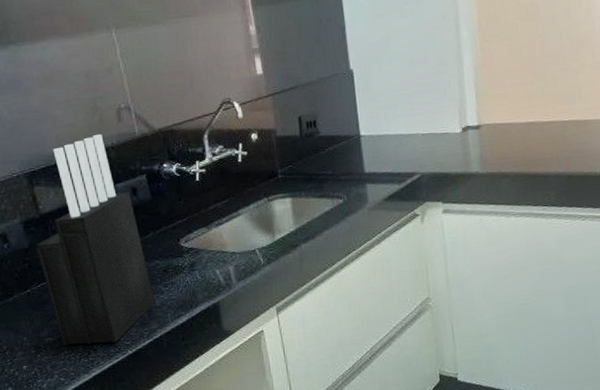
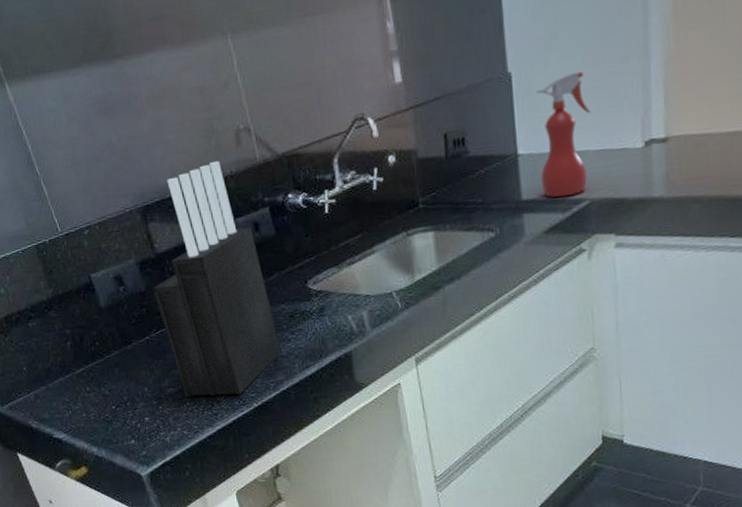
spray bottle: none [374,71,419,171] -> present [536,71,591,198]

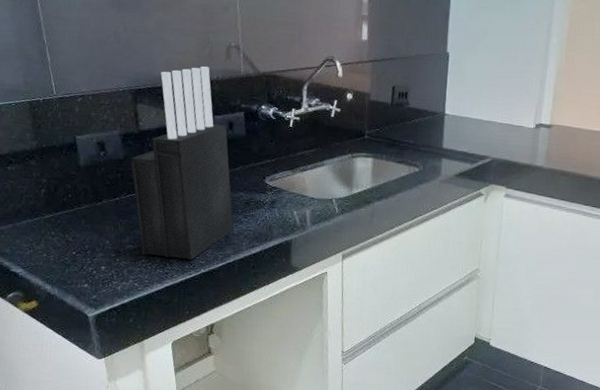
spray bottle: present [536,71,591,198] -> none [458,63,502,152]

